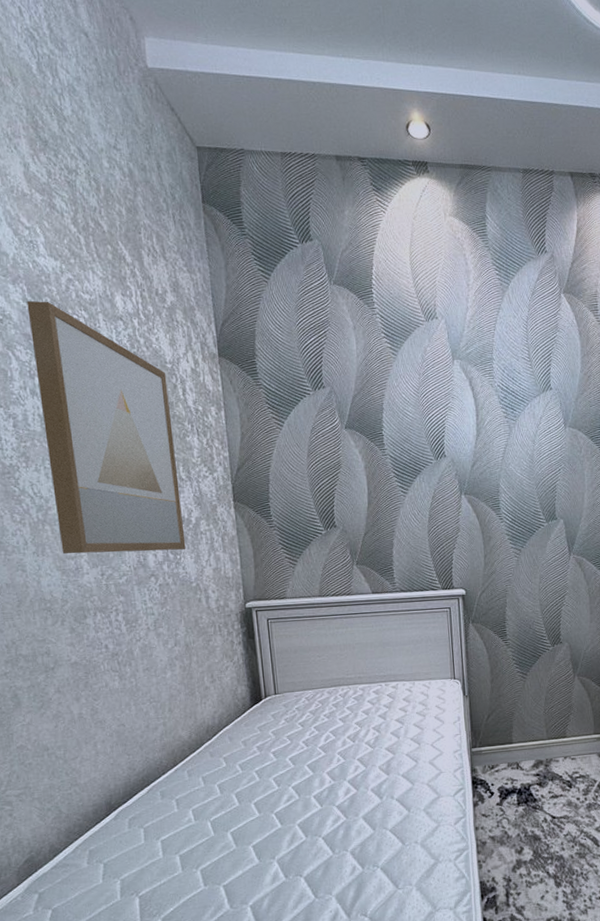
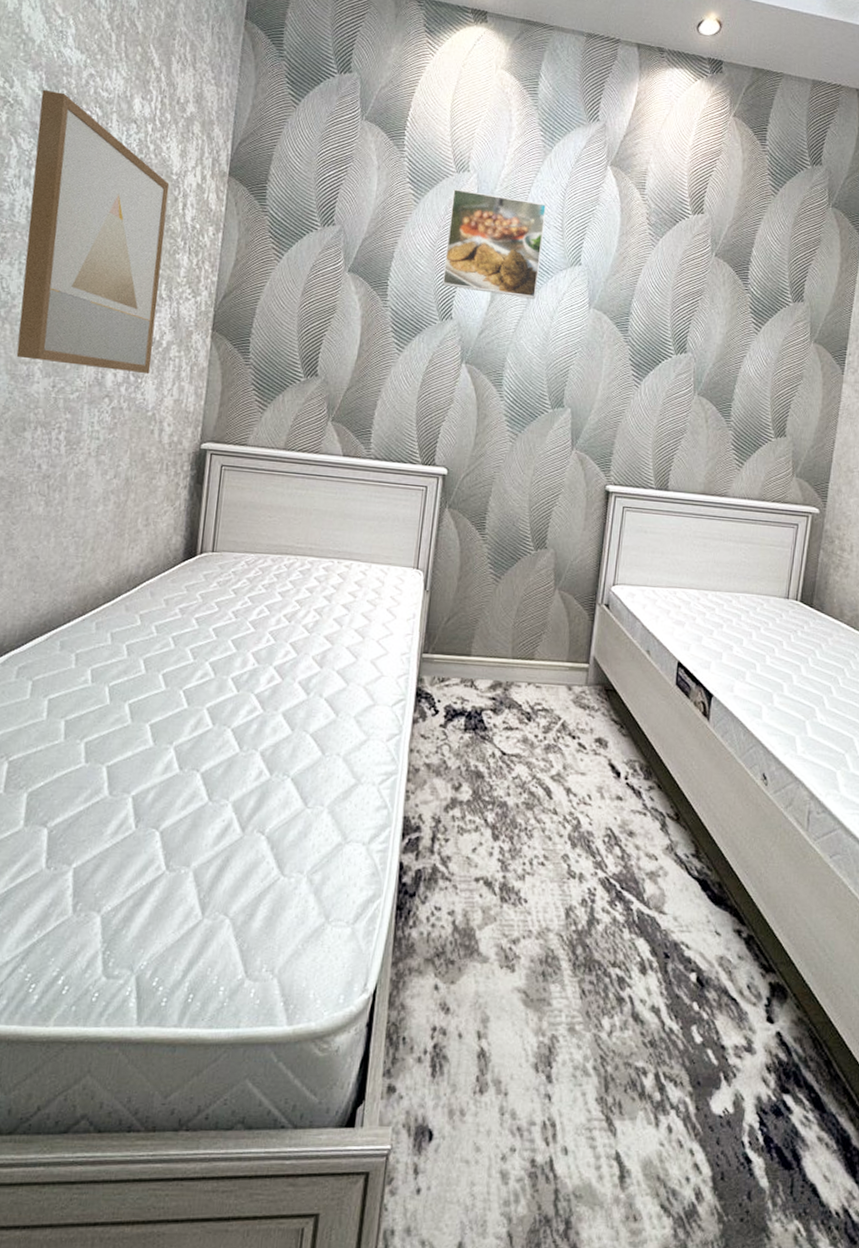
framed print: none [426,336,517,428] -> present [441,188,547,299]

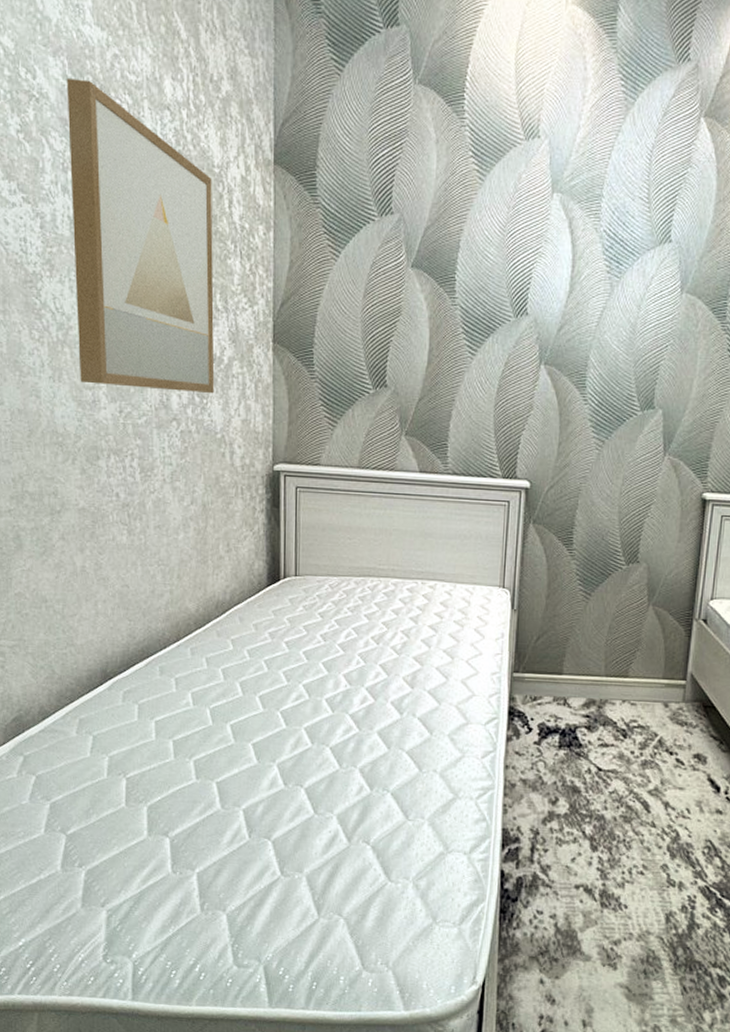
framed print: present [441,188,547,299] -> none [514,159,631,286]

